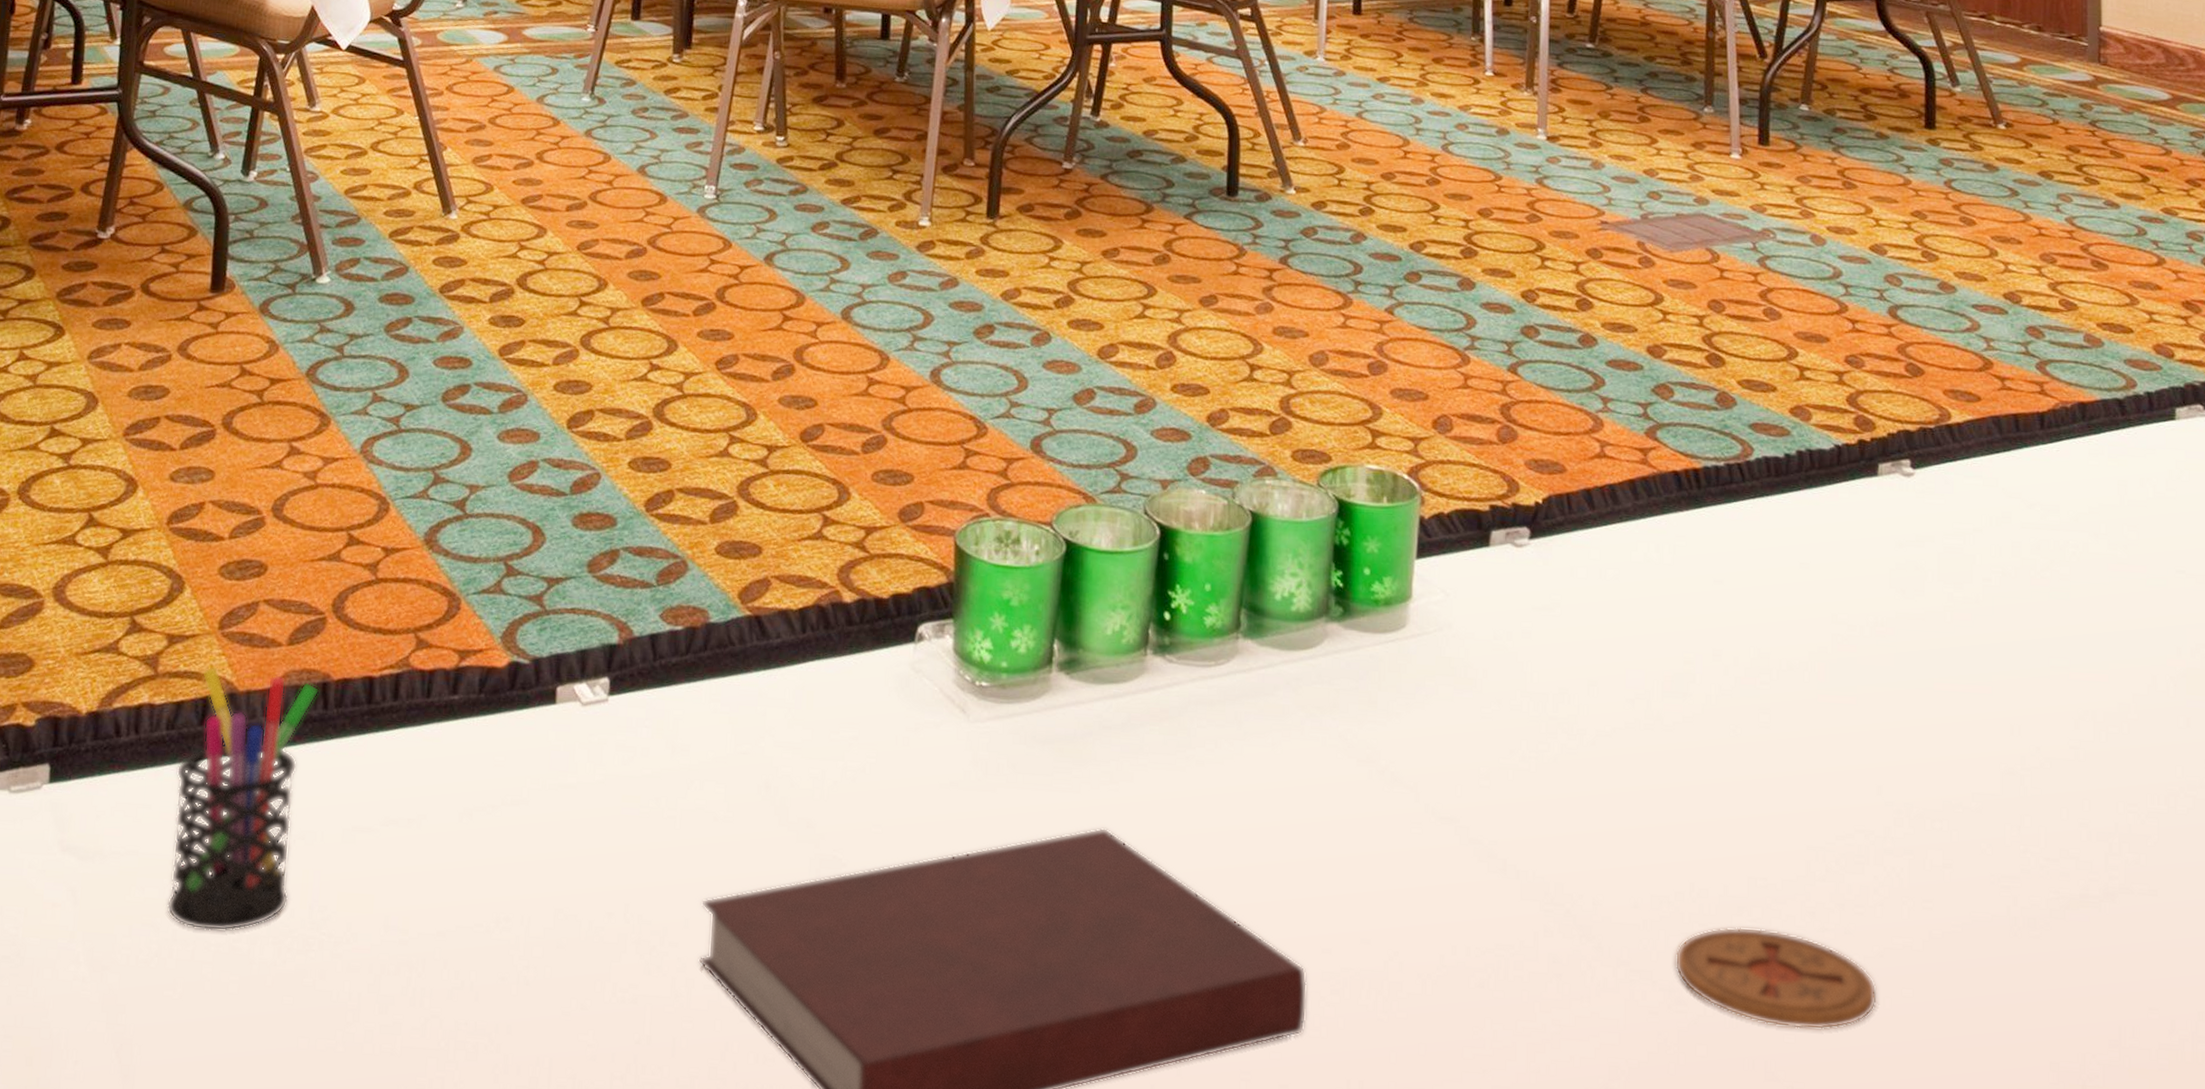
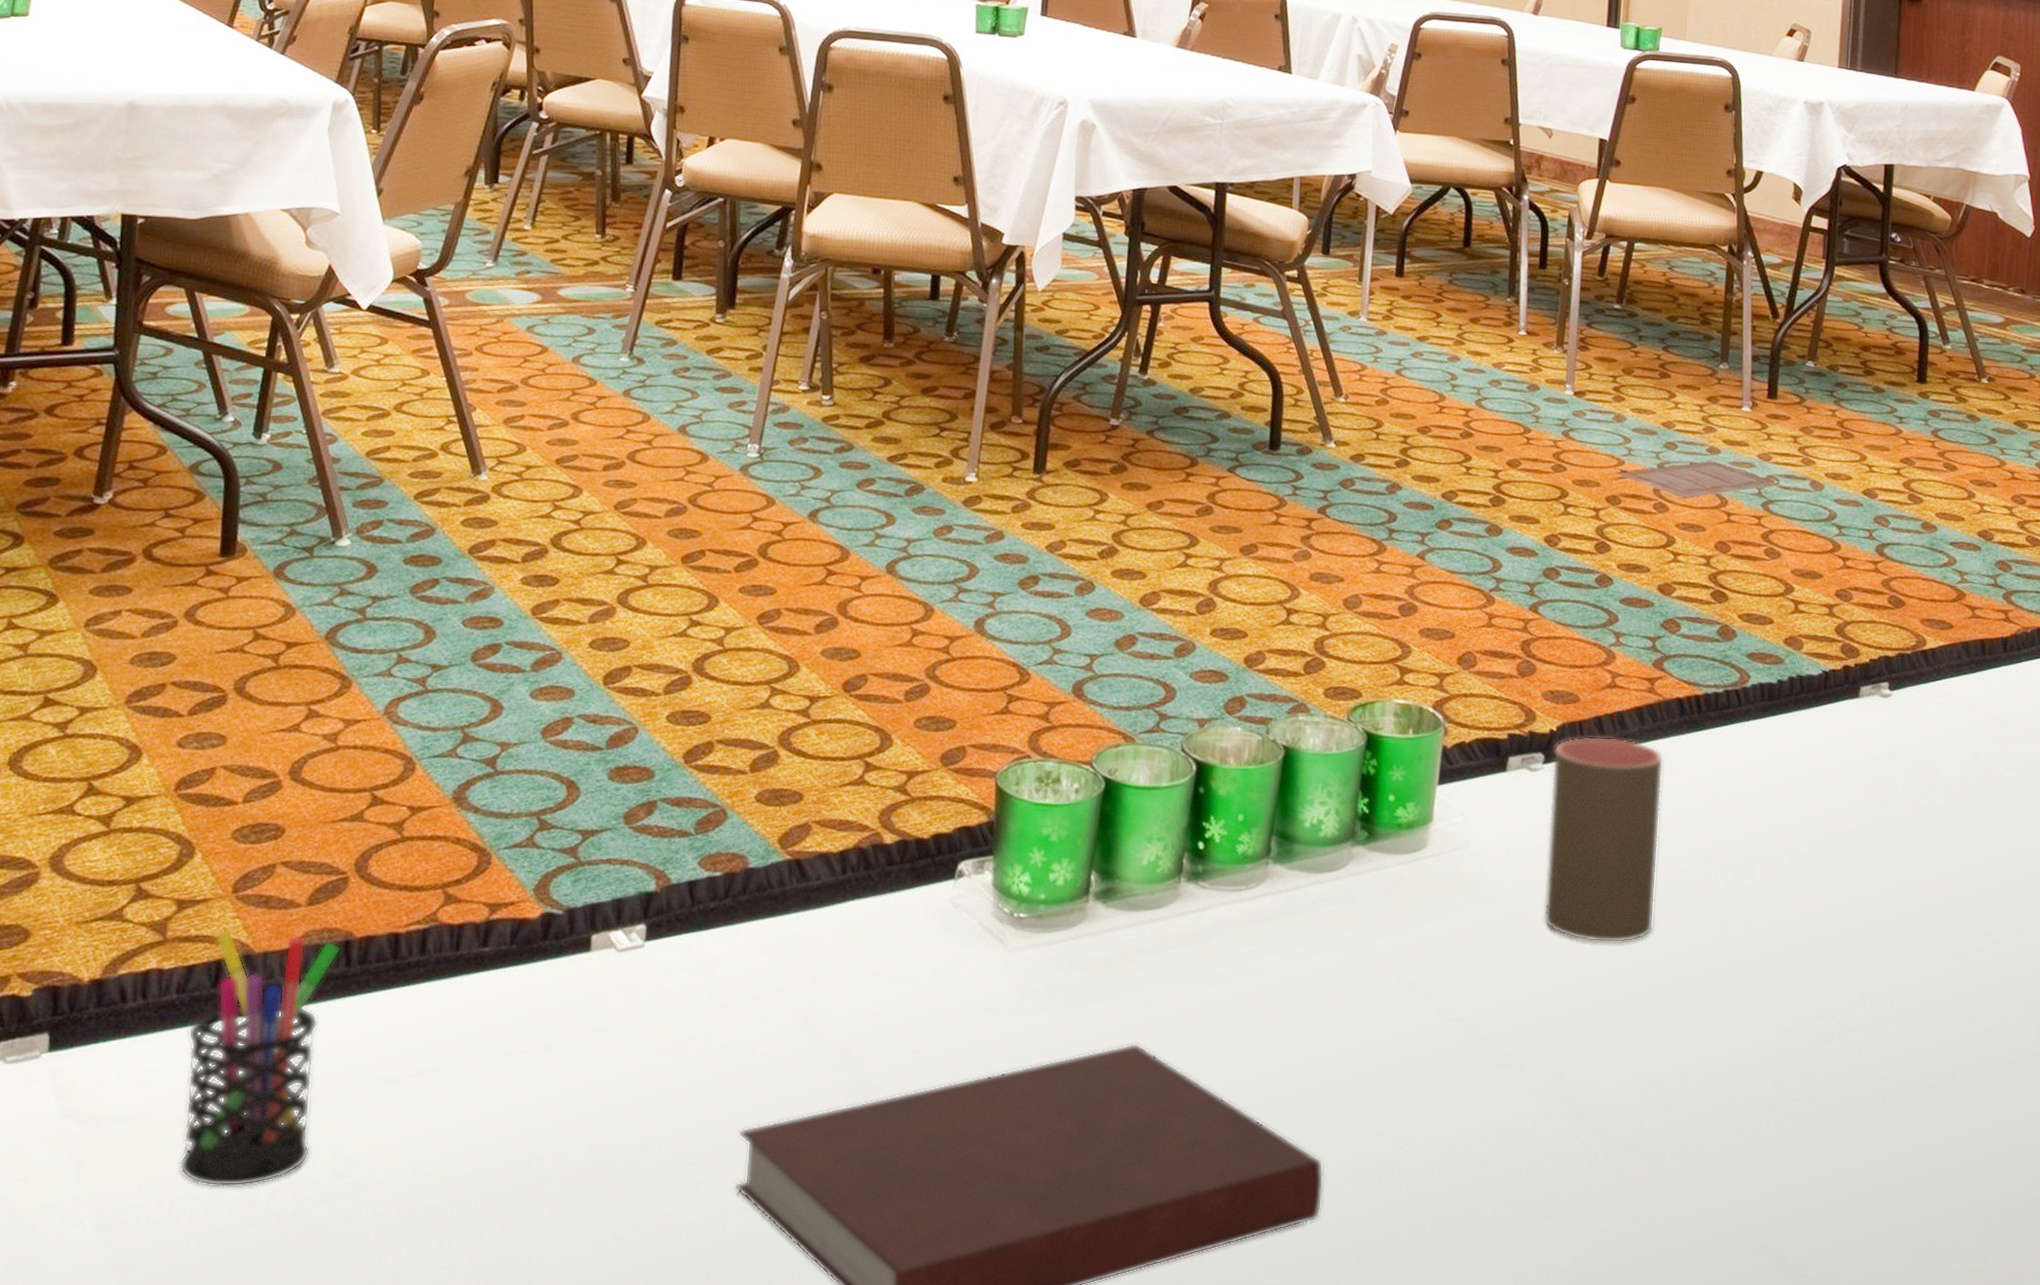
cup: none [1537,510,1662,742] -> present [1544,736,1664,943]
coaster: present [1675,926,1877,1030] -> none [1659,1102,1836,1188]

